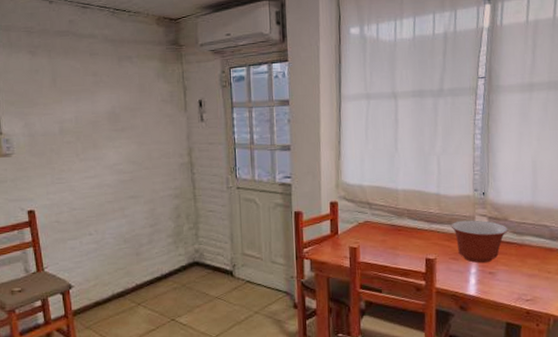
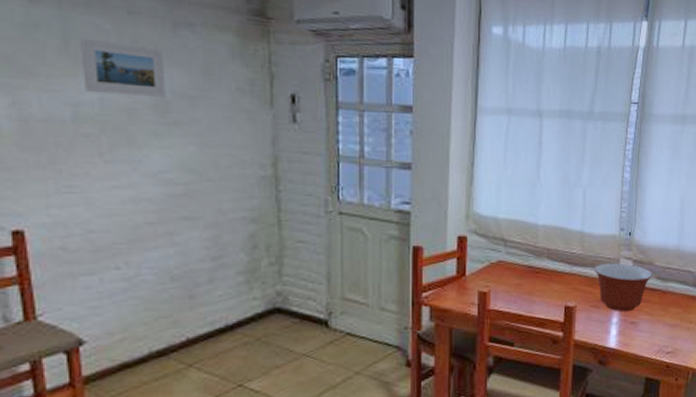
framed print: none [63,75,116,113] -> present [81,37,166,97]

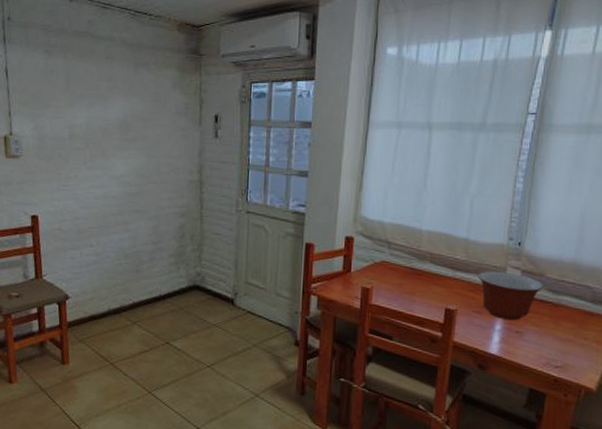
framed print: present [81,37,166,97] -> none [76,78,128,120]

